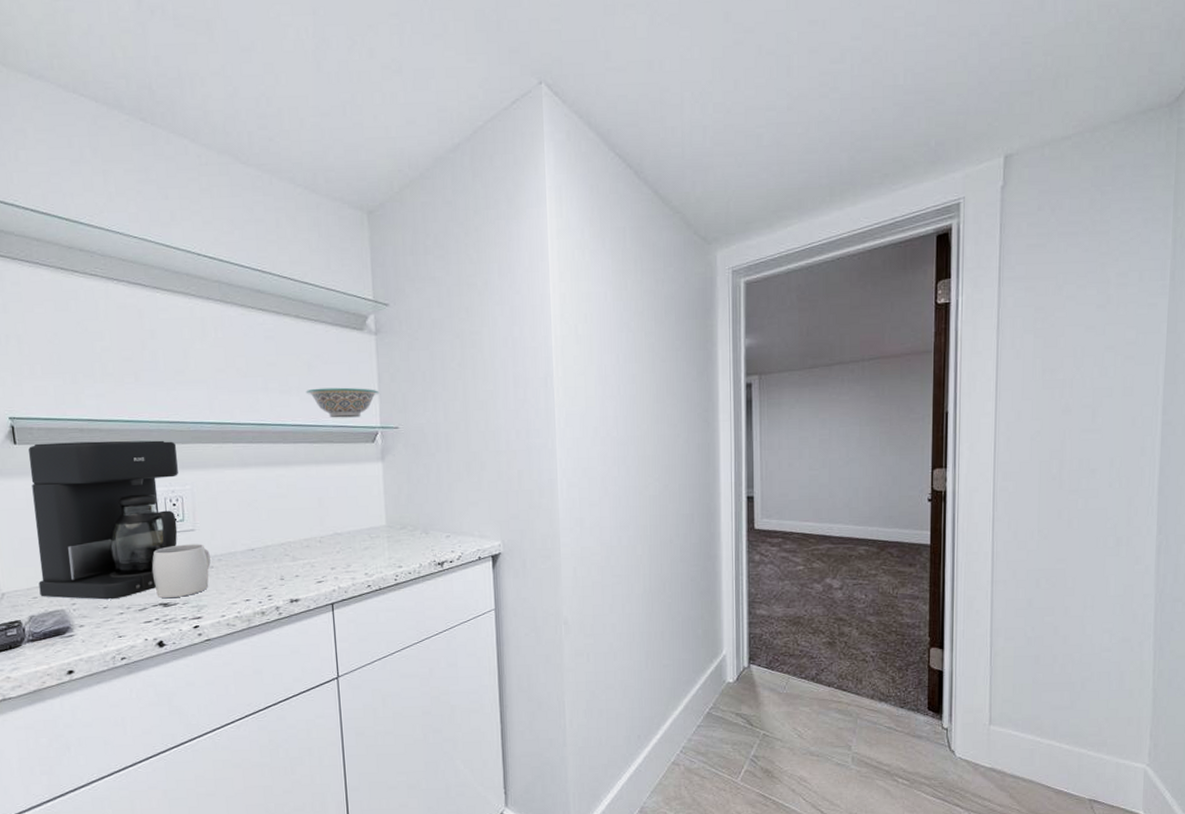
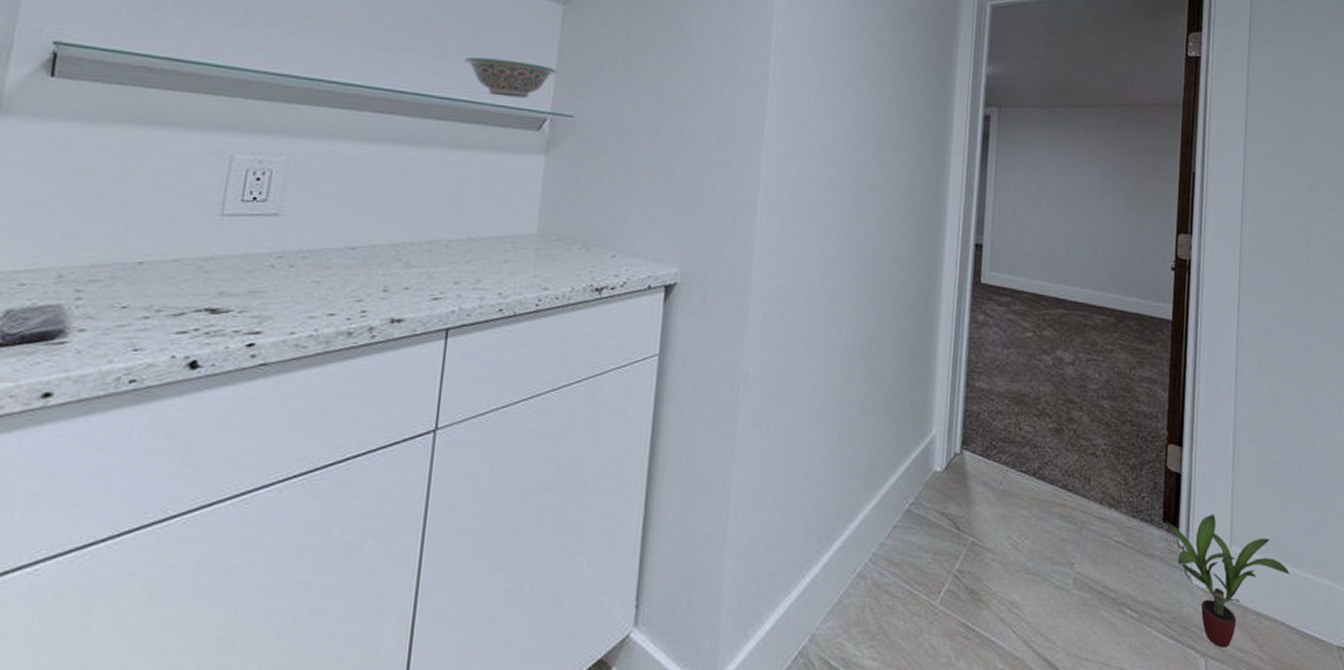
coffee maker: present [28,440,178,600] -> none [31,79,278,297]
mug: present [151,544,211,599] -> none [203,232,293,303]
potted plant: none [930,701,1045,804] -> present [1165,513,1290,648]

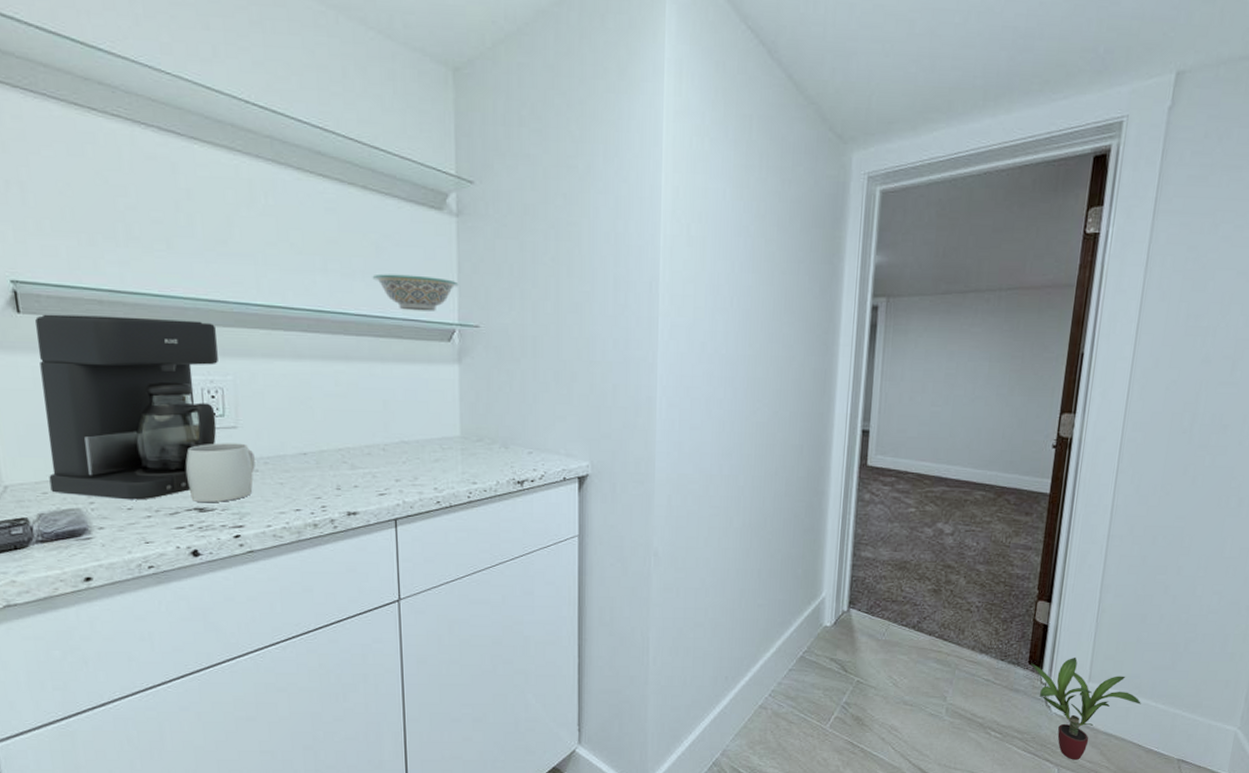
coffee maker: none [31,79,278,297] -> present [35,314,218,500]
mug: none [203,232,293,303] -> present [185,443,255,503]

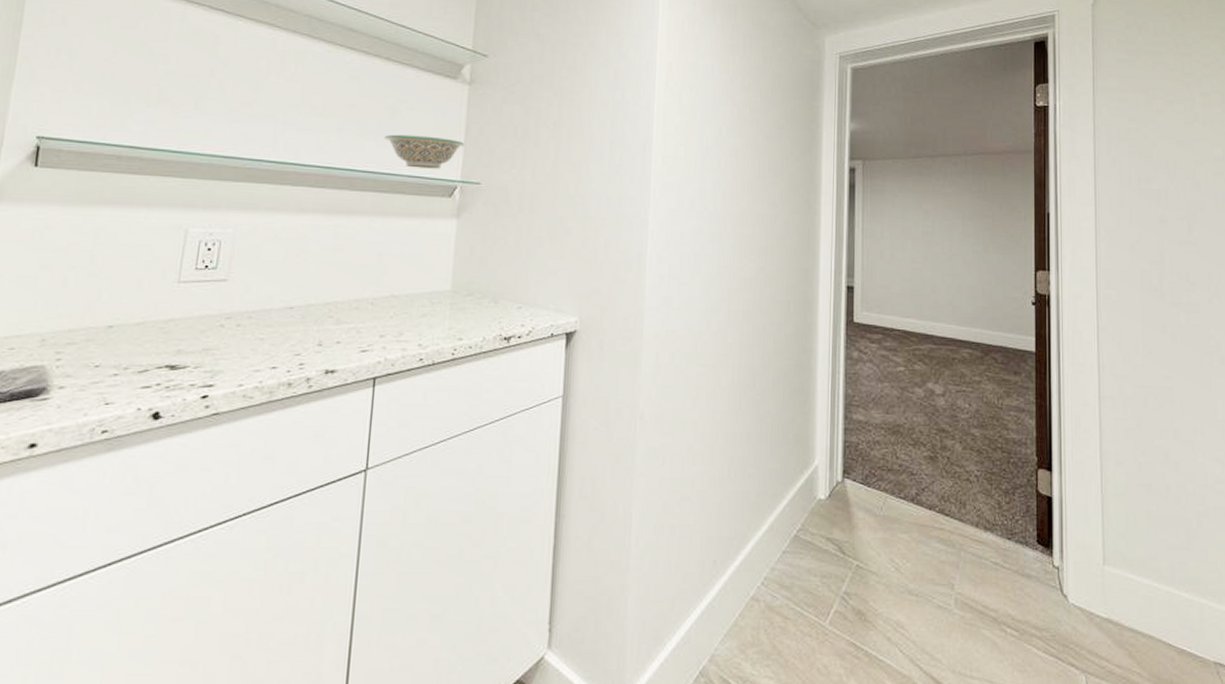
coffee maker: present [35,314,218,500] -> none [19,168,226,357]
mug: present [185,443,255,503] -> none [164,296,240,360]
potted plant: present [1031,657,1141,760] -> none [1039,534,1163,665]

